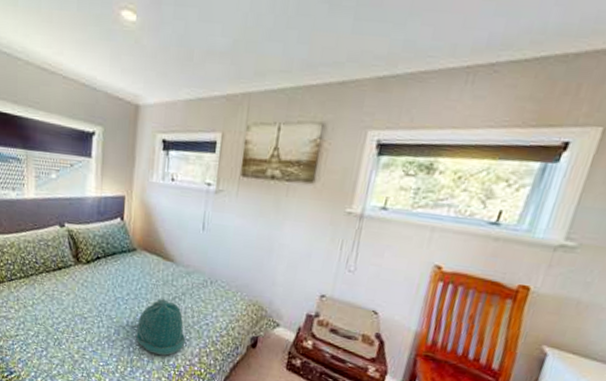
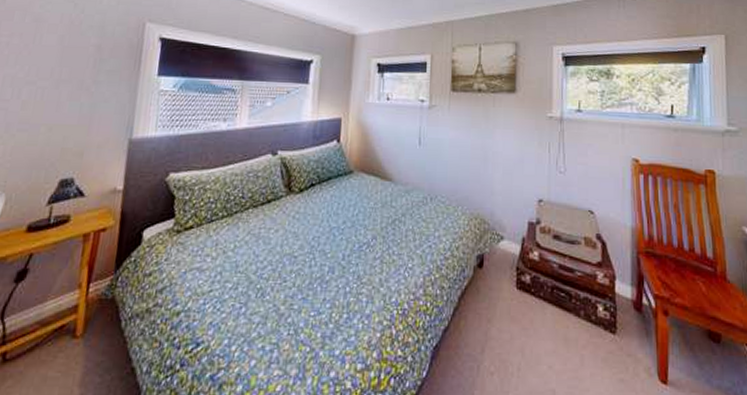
hat: present [136,298,186,356] -> none [353,222,408,291]

